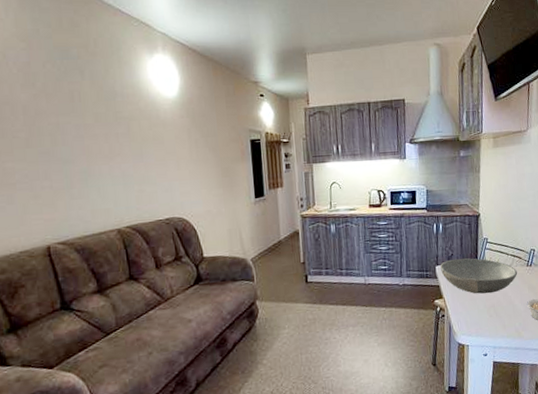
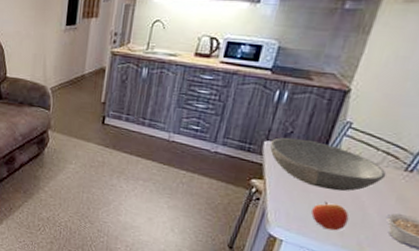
apple: none [481,303,506,326] -> present [311,201,350,231]

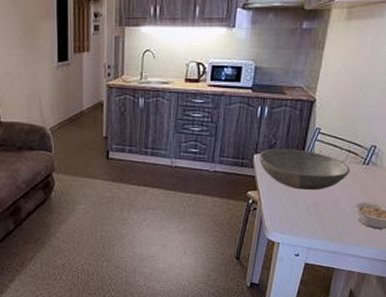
apple: present [311,201,350,231] -> none [299,201,328,226]

